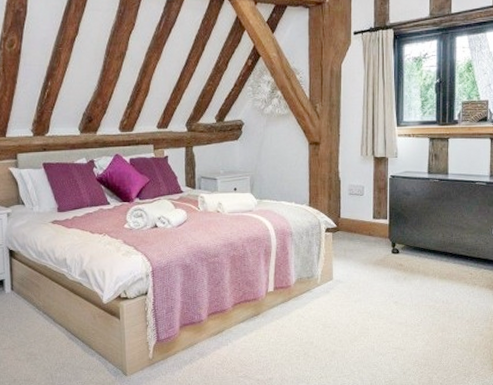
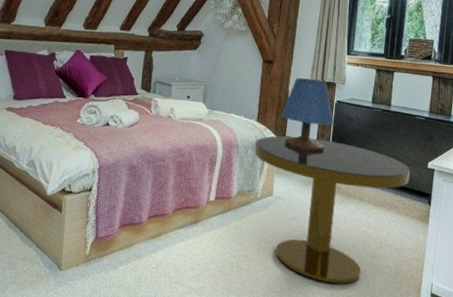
side table: none [309,217,475,361] -> present [254,136,411,284]
table lamp: none [334,156,390,230] -> present [281,78,334,152]

